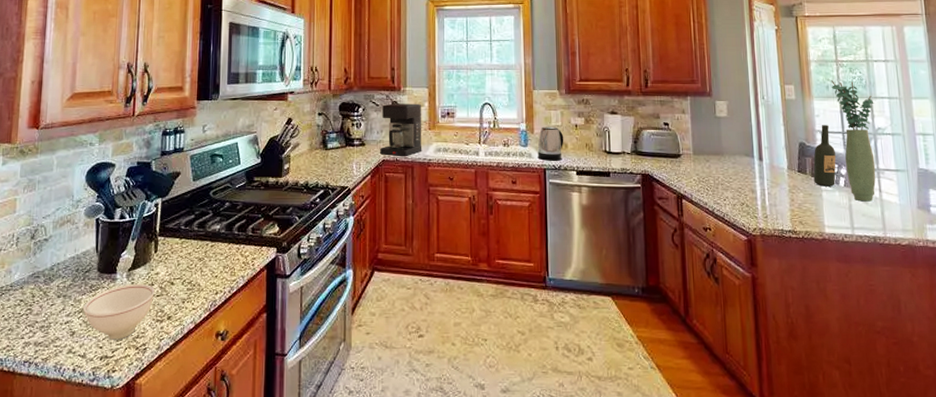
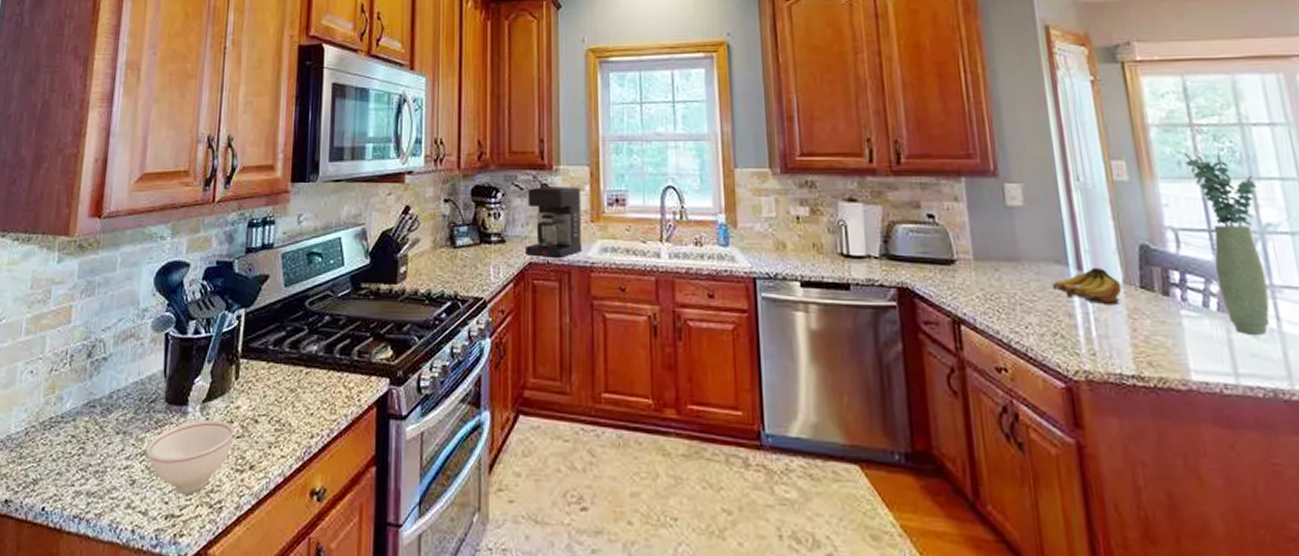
kettle: present [537,126,564,161] -> none [743,219,781,267]
fruit: none [742,159,786,184] -> present [1052,268,1122,306]
wine bottle: present [813,125,836,187] -> none [1164,219,1203,311]

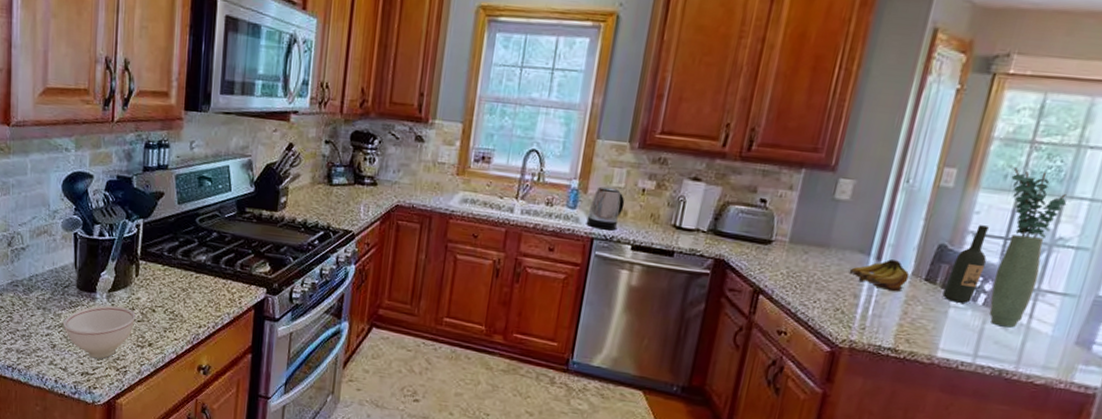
coffee maker: present [526,186,583,259] -> none [394,138,451,205]
kettle: none [743,219,781,267] -> present [586,186,625,231]
wine bottle: none [1164,219,1203,311] -> present [942,225,989,304]

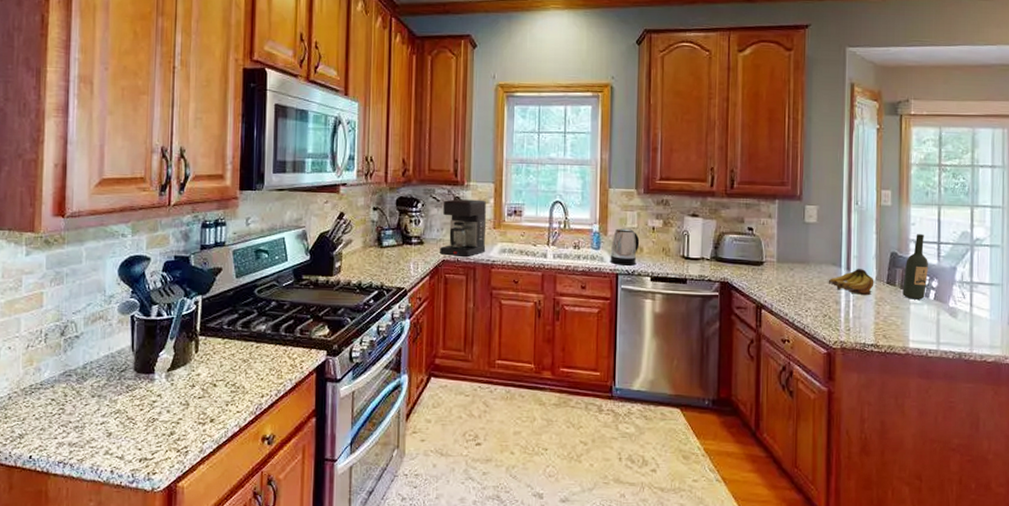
bowl: present [62,305,136,359] -> none [119,384,196,442]
coffee maker: none [394,138,451,205] -> present [440,199,486,258]
vase: present [988,167,1067,328] -> none [931,186,975,316]

